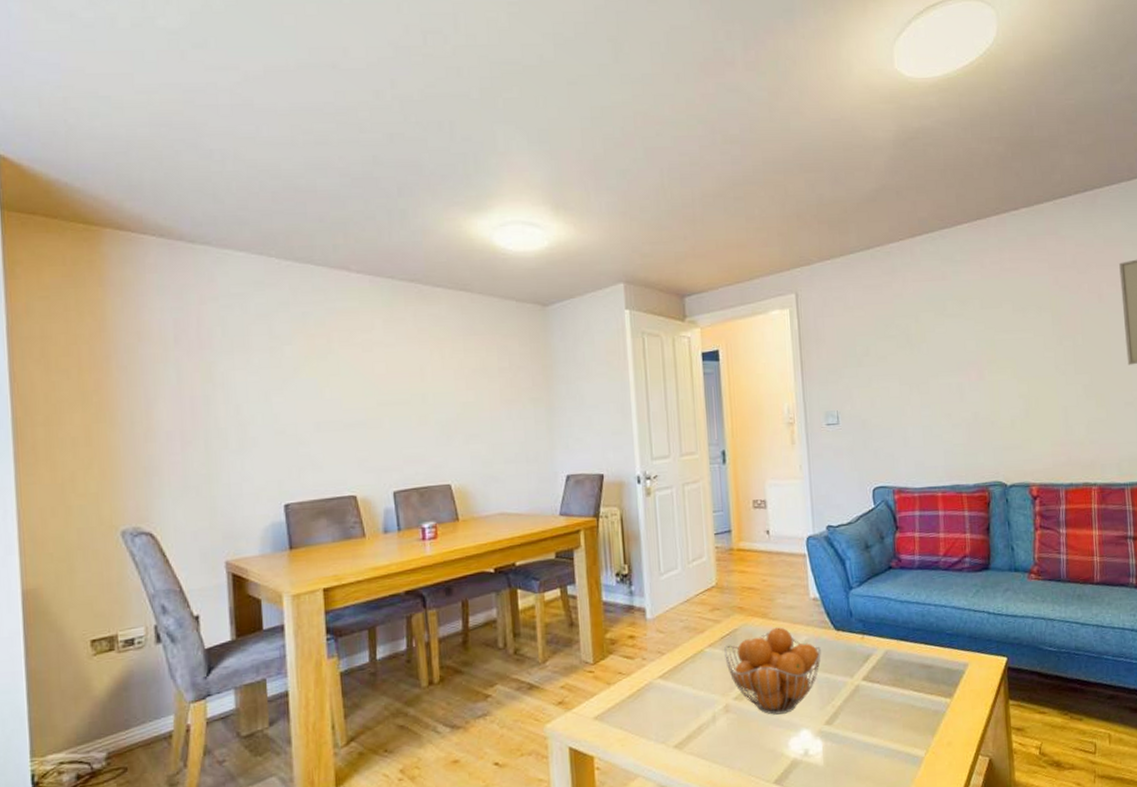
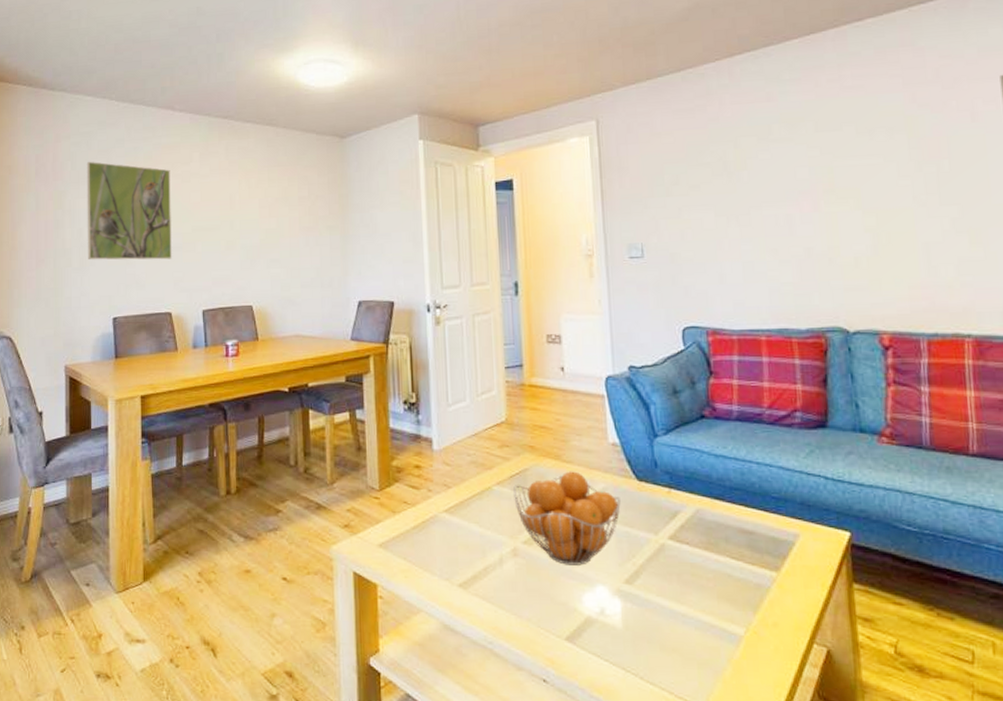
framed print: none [241,327,354,441] -> present [86,161,172,260]

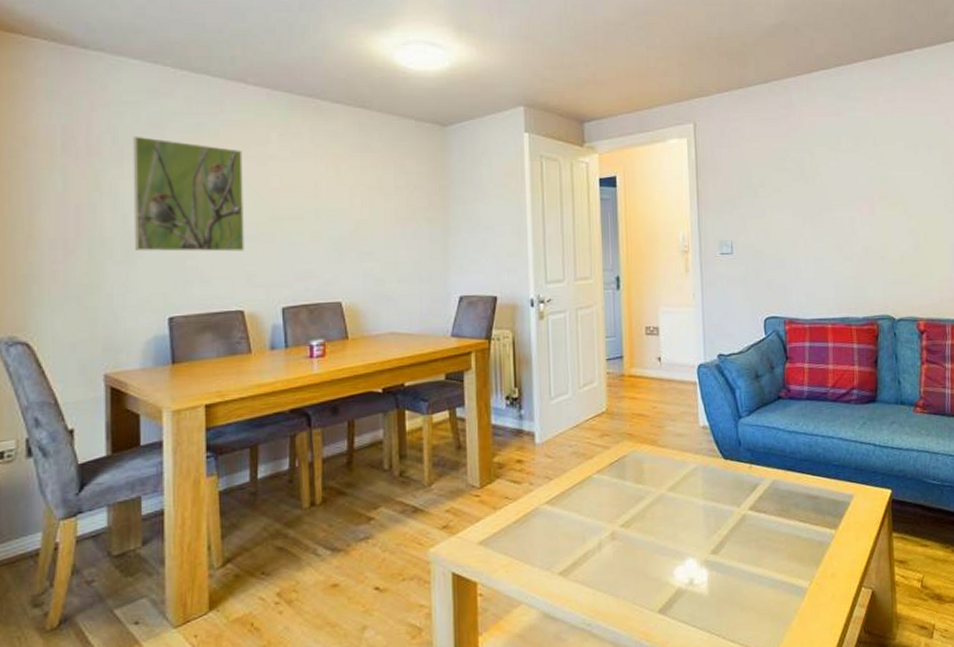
fruit basket: present [512,471,621,566] -> none [611,454,709,543]

